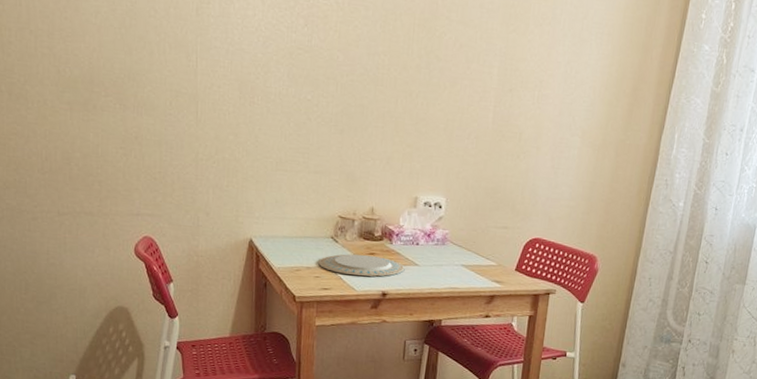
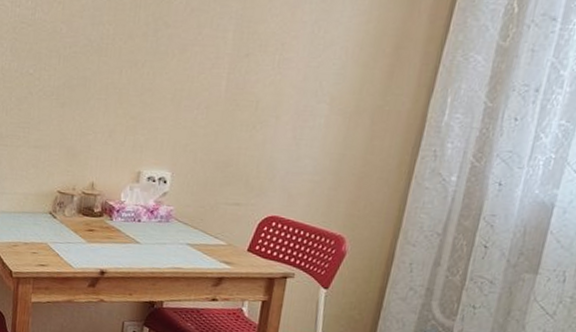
plate: present [318,254,405,277] -> none [36,230,125,254]

